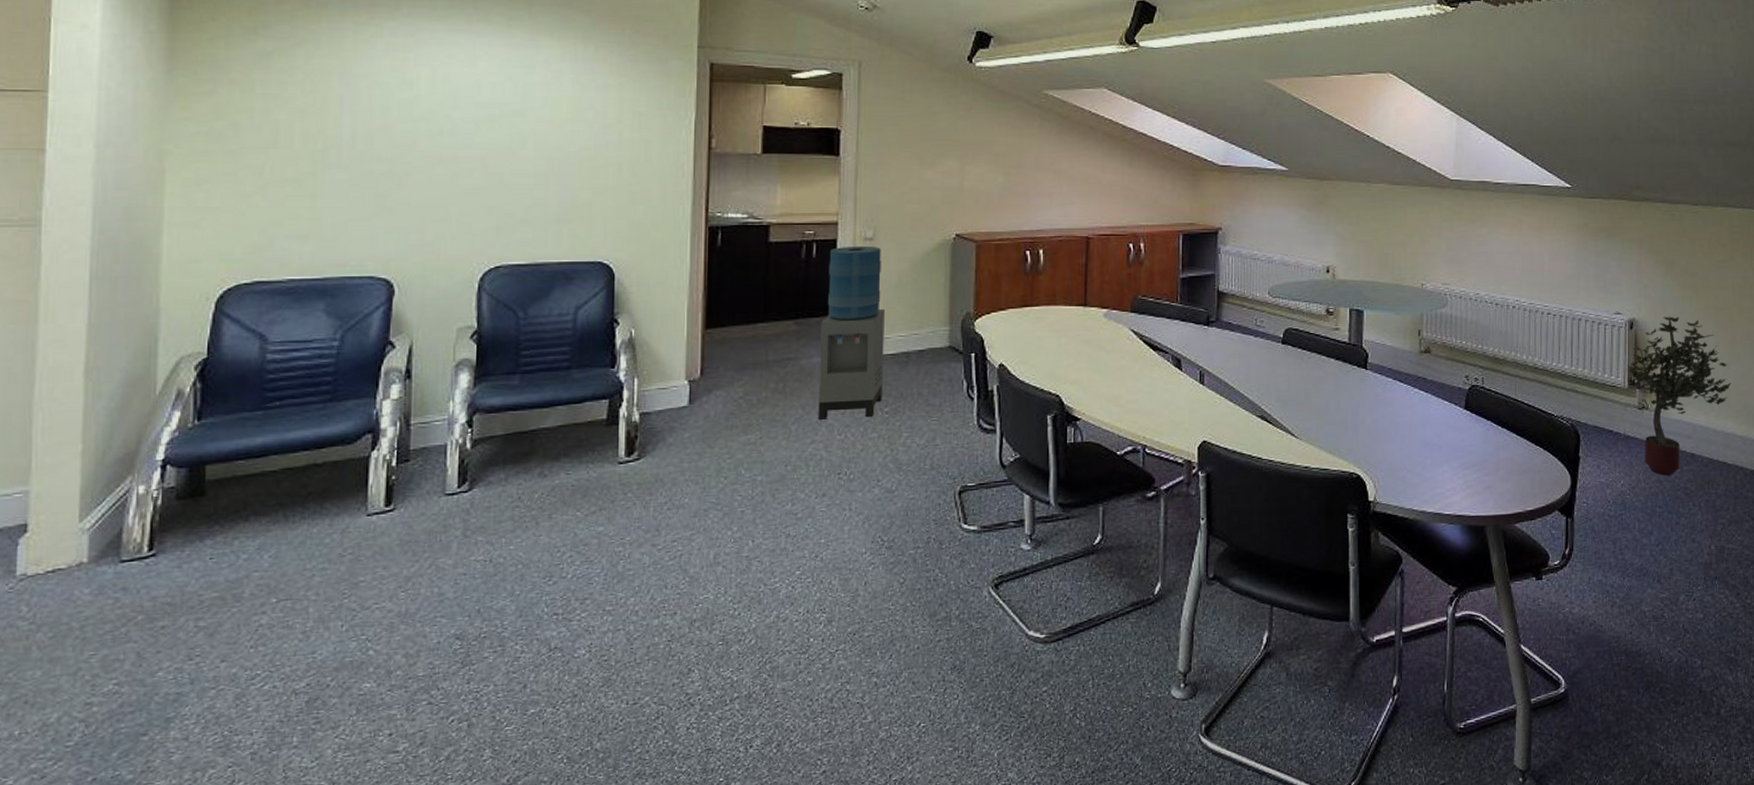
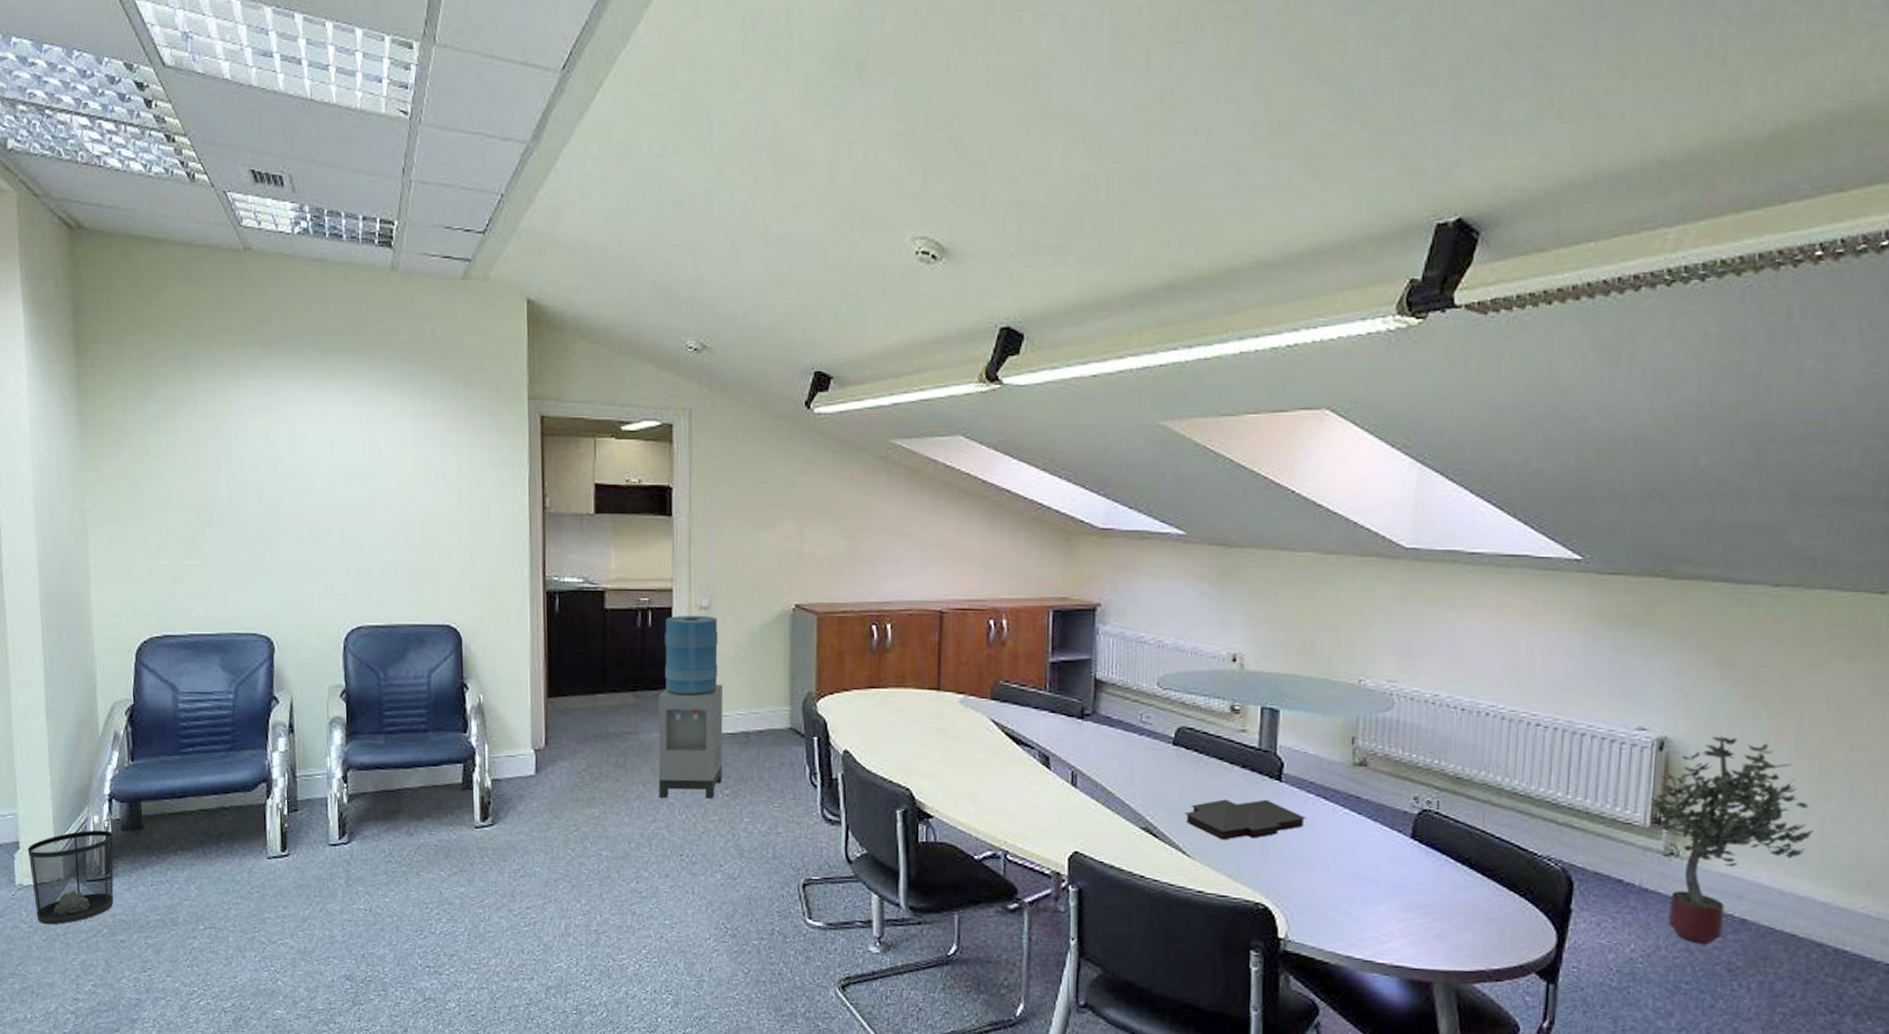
waste bin: none [38,501,165,619] -> present [27,830,114,925]
papers: none [1292,385,1387,422] -> present [1184,799,1306,840]

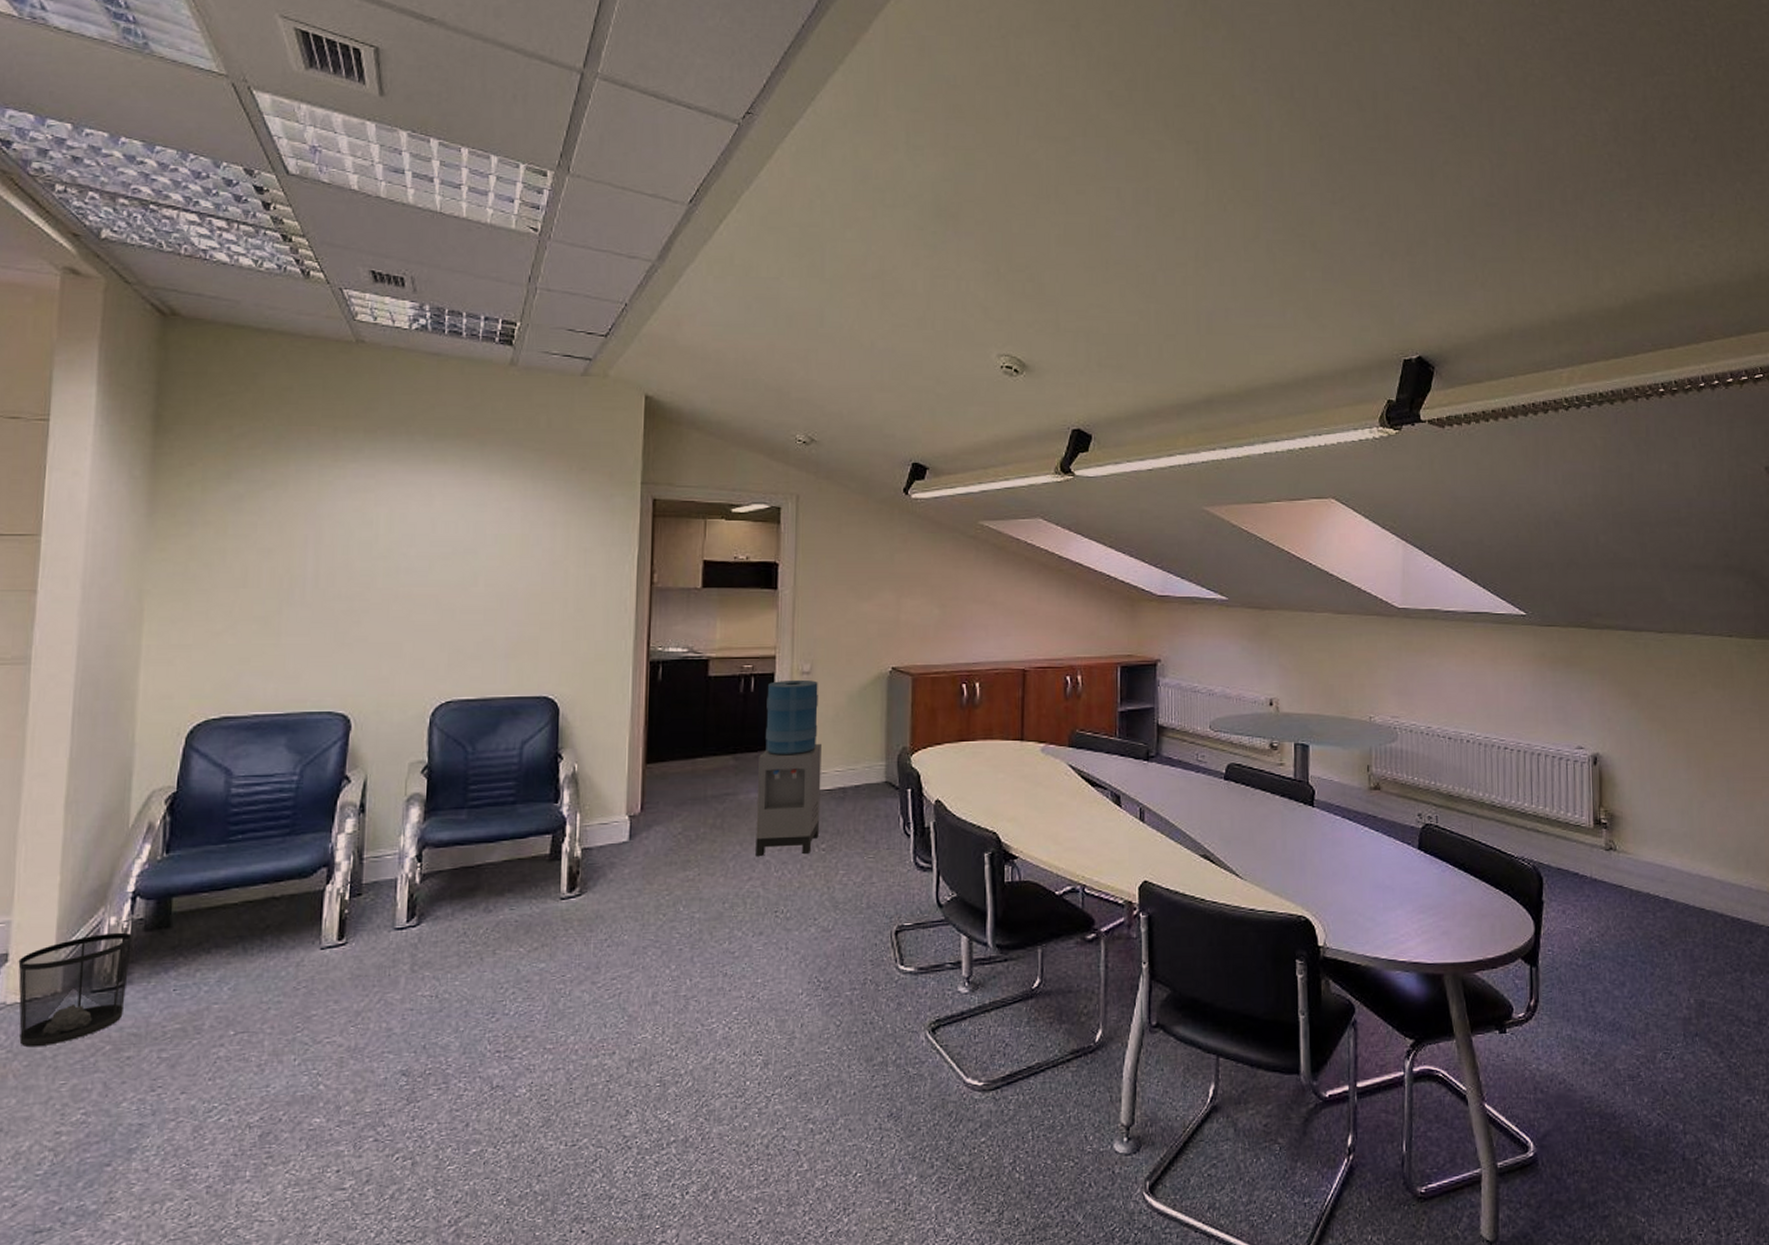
papers: present [1184,799,1306,840] -> none [1236,823,1335,862]
potted tree: present [1650,736,1814,944] -> none [1591,751,1707,922]

